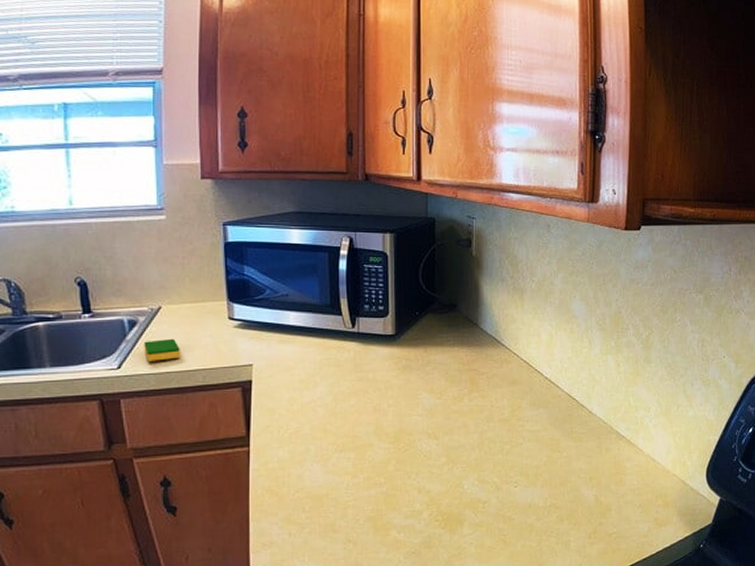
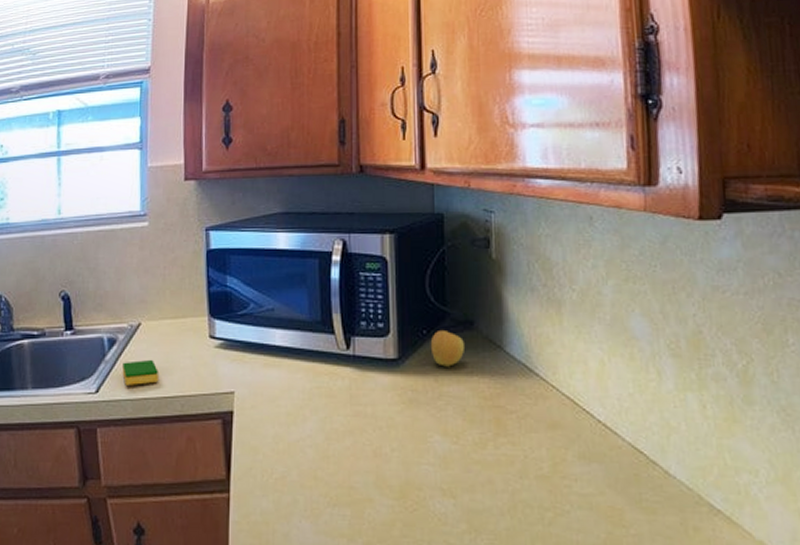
apple: none [421,312,448,340] -> present [430,331,464,367]

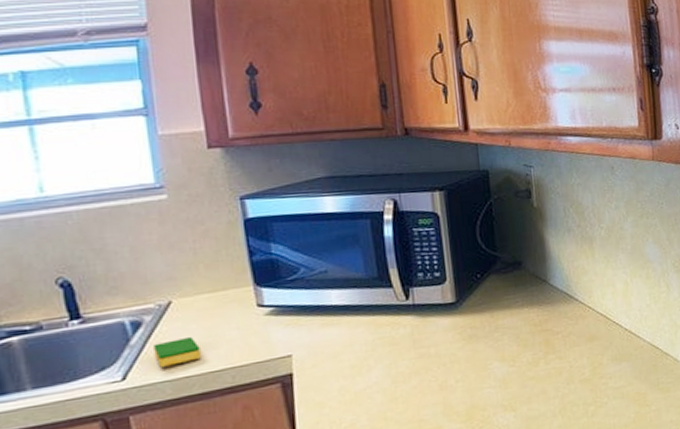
apple: present [430,331,464,367] -> none [484,272,515,304]

